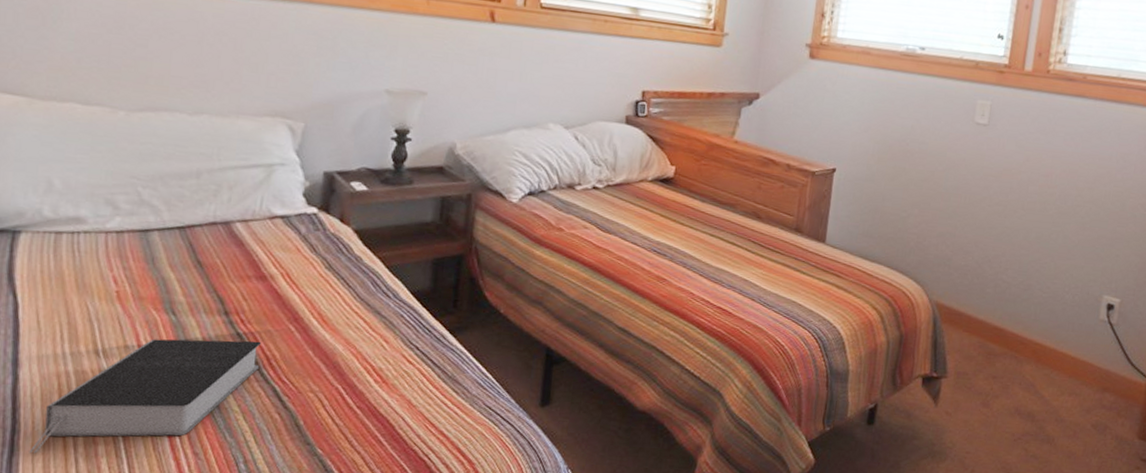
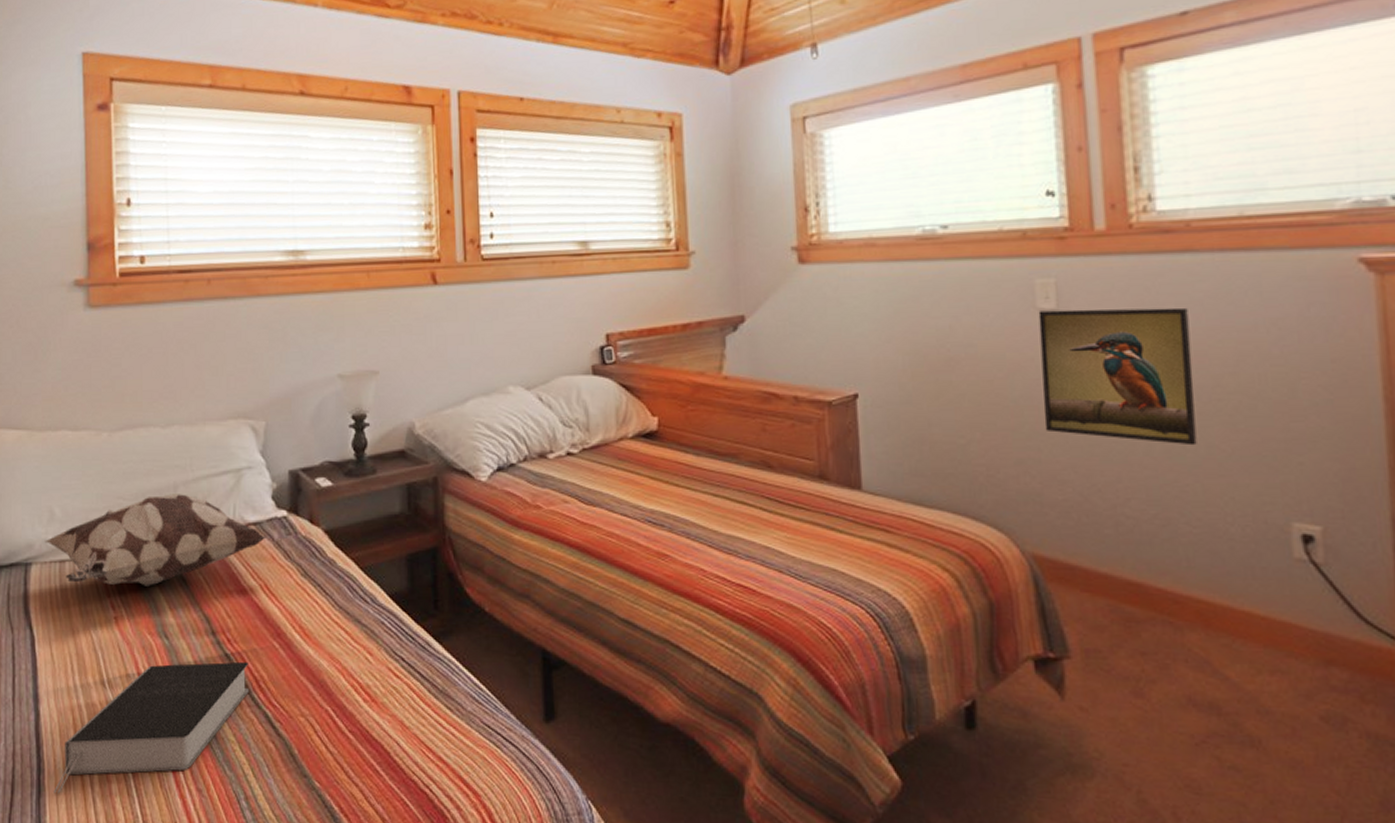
decorative pillow: none [38,179,293,265] -> present [44,494,267,586]
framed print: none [962,124,1072,236] -> present [1038,307,1197,446]

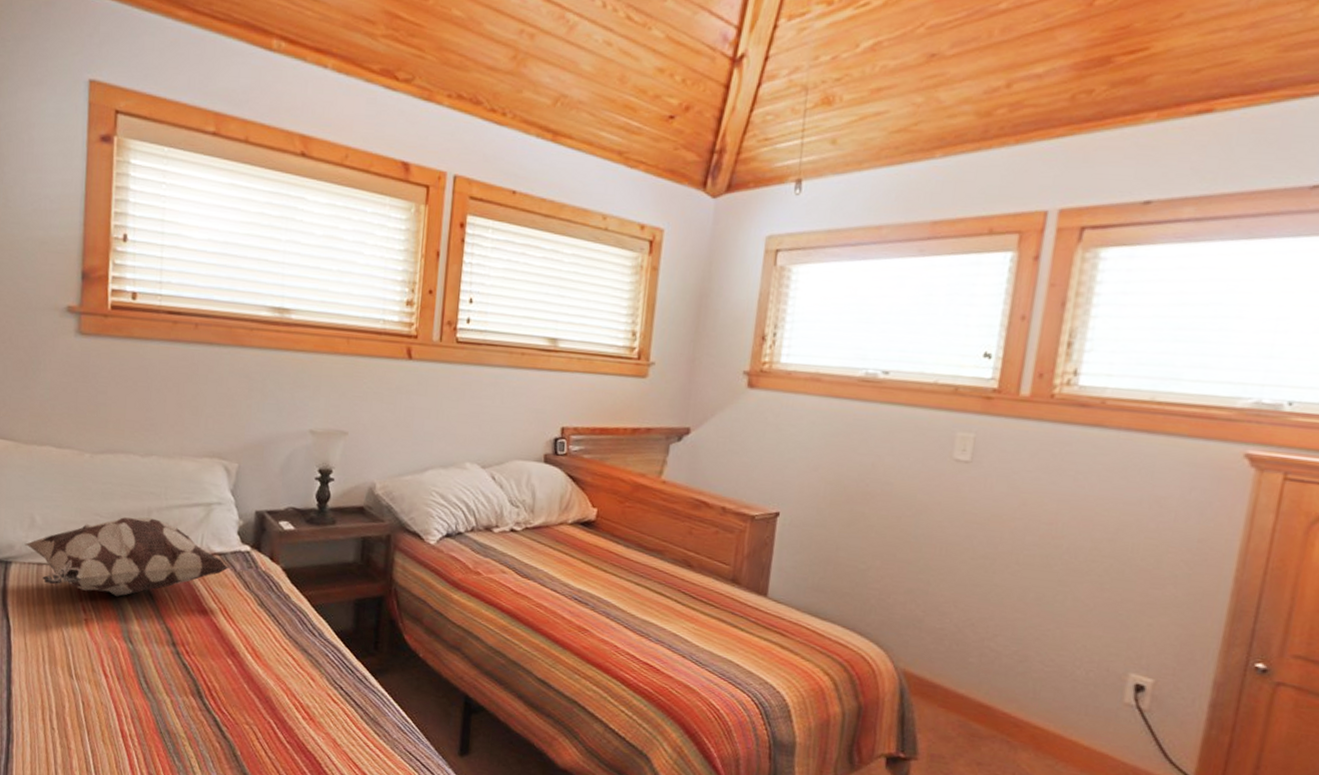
book: present [53,661,250,794] -> none [20,664,203,762]
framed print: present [1038,307,1197,446] -> none [937,461,1085,598]

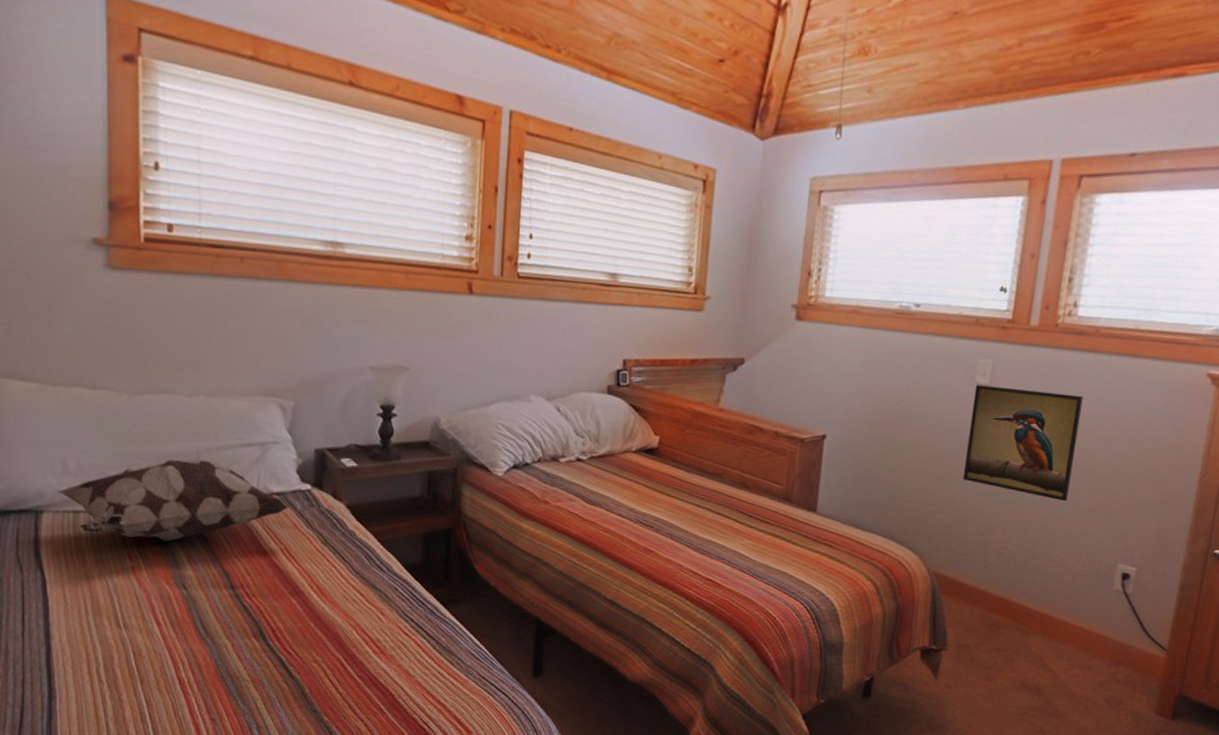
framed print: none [937,461,1085,598] -> present [962,384,1083,502]

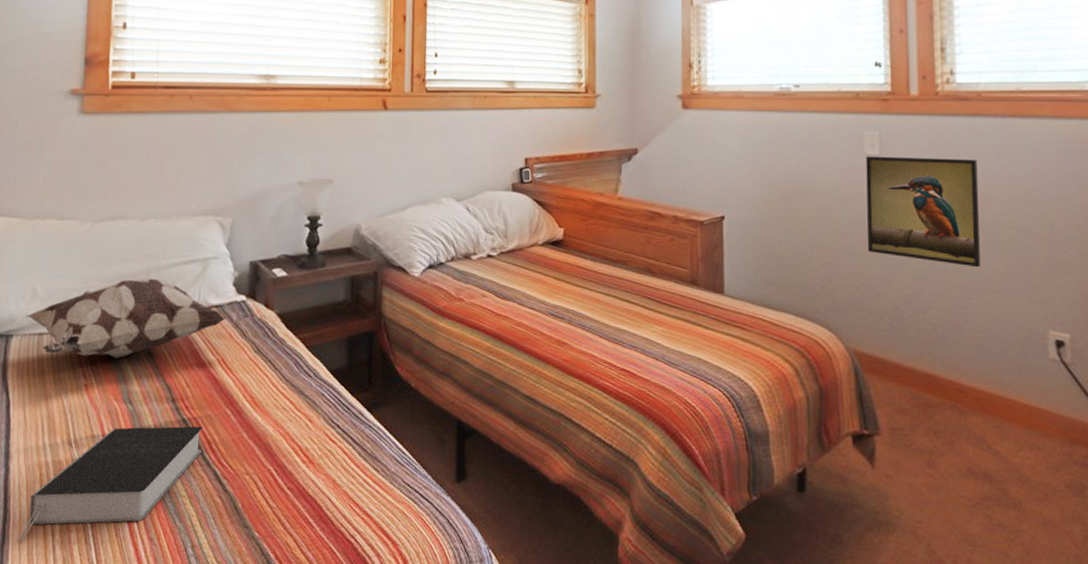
book: none [65,611,266,718] -> present [17,426,203,542]

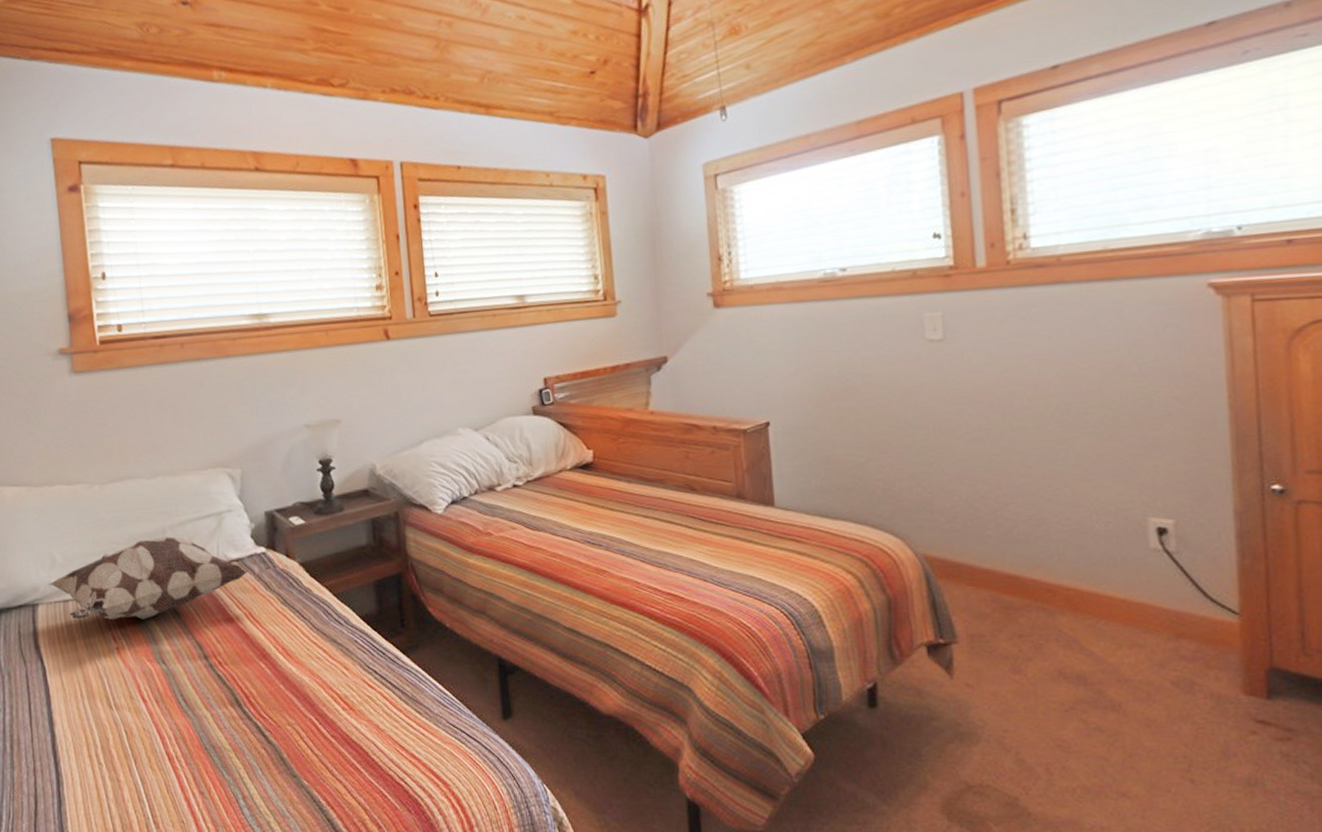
book: present [17,426,203,542] -> none [72,680,241,803]
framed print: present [865,156,981,268] -> none [927,333,1067,455]

